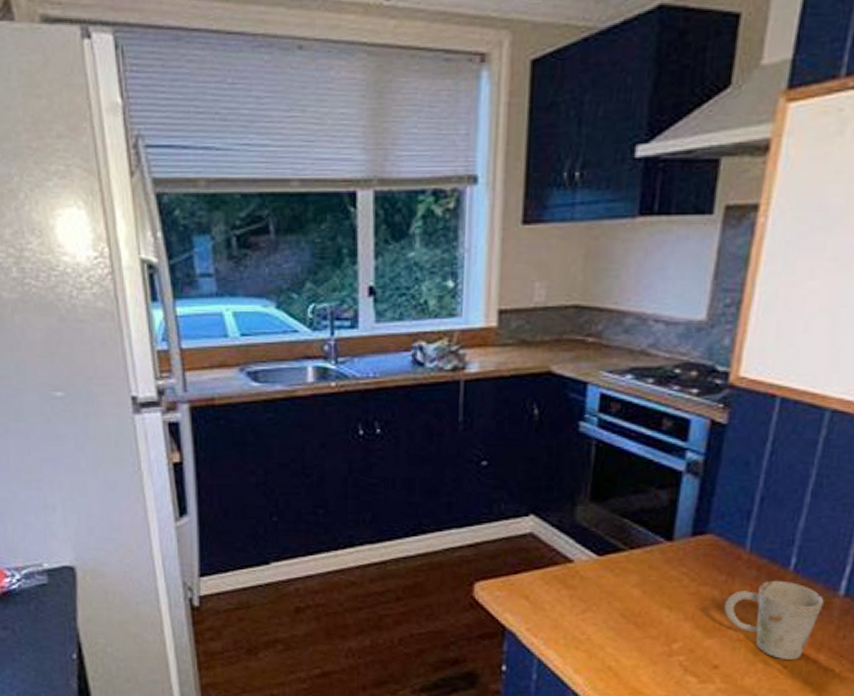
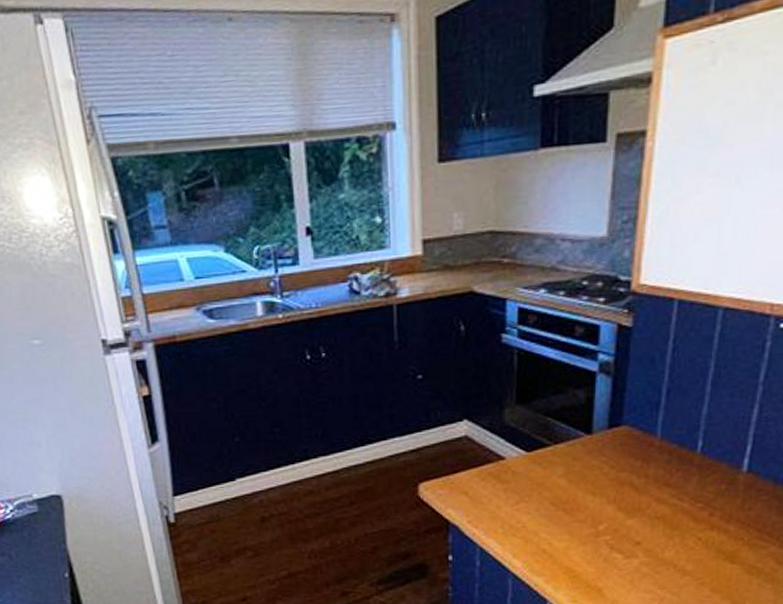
mug: present [723,580,824,660] -> none [641,462,730,532]

